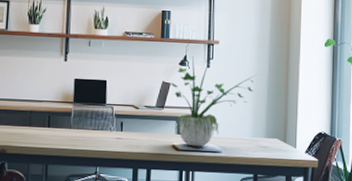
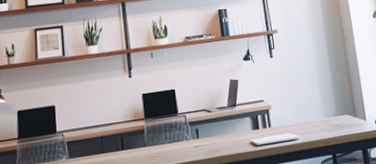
potted plant: present [168,56,254,147] -> none [236,49,318,140]

